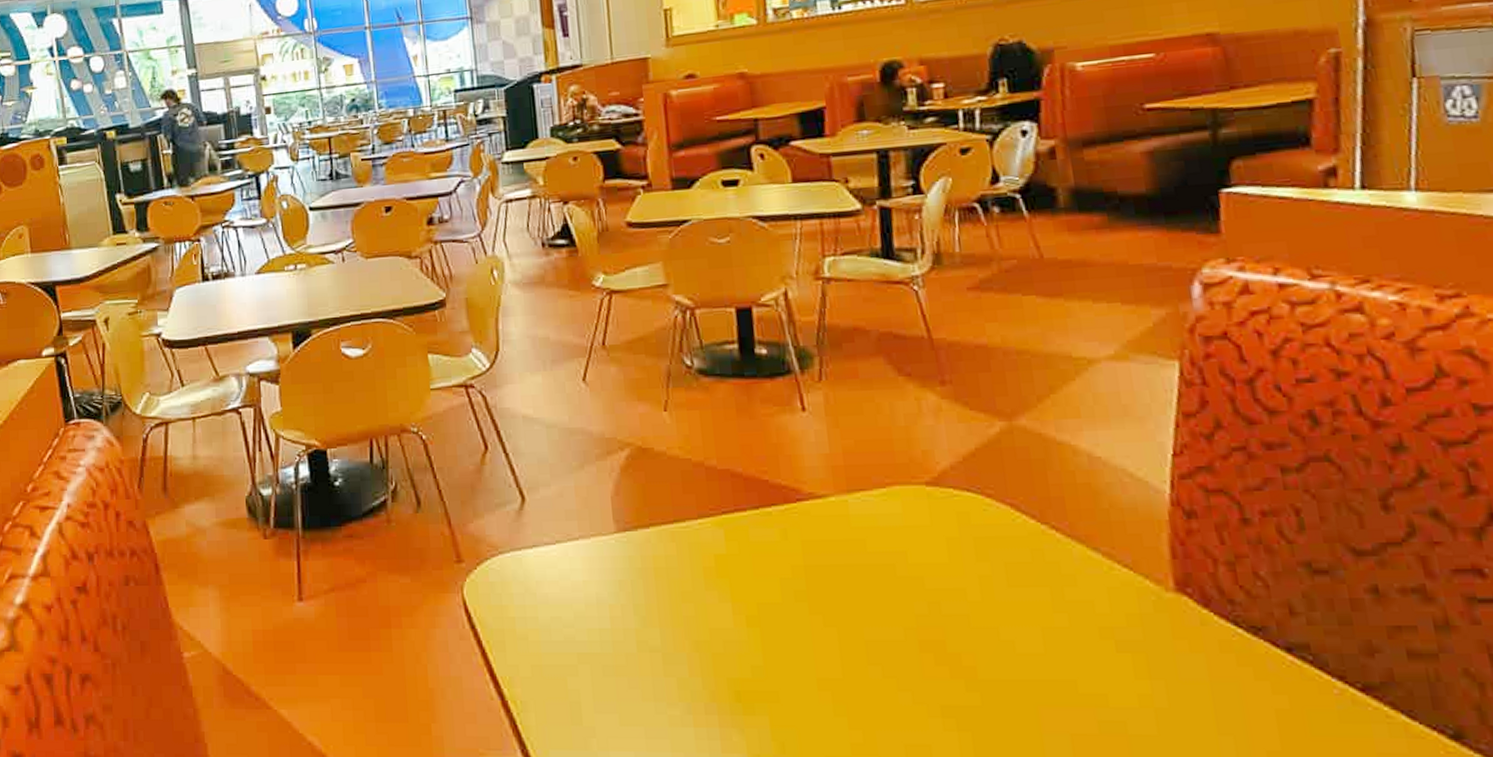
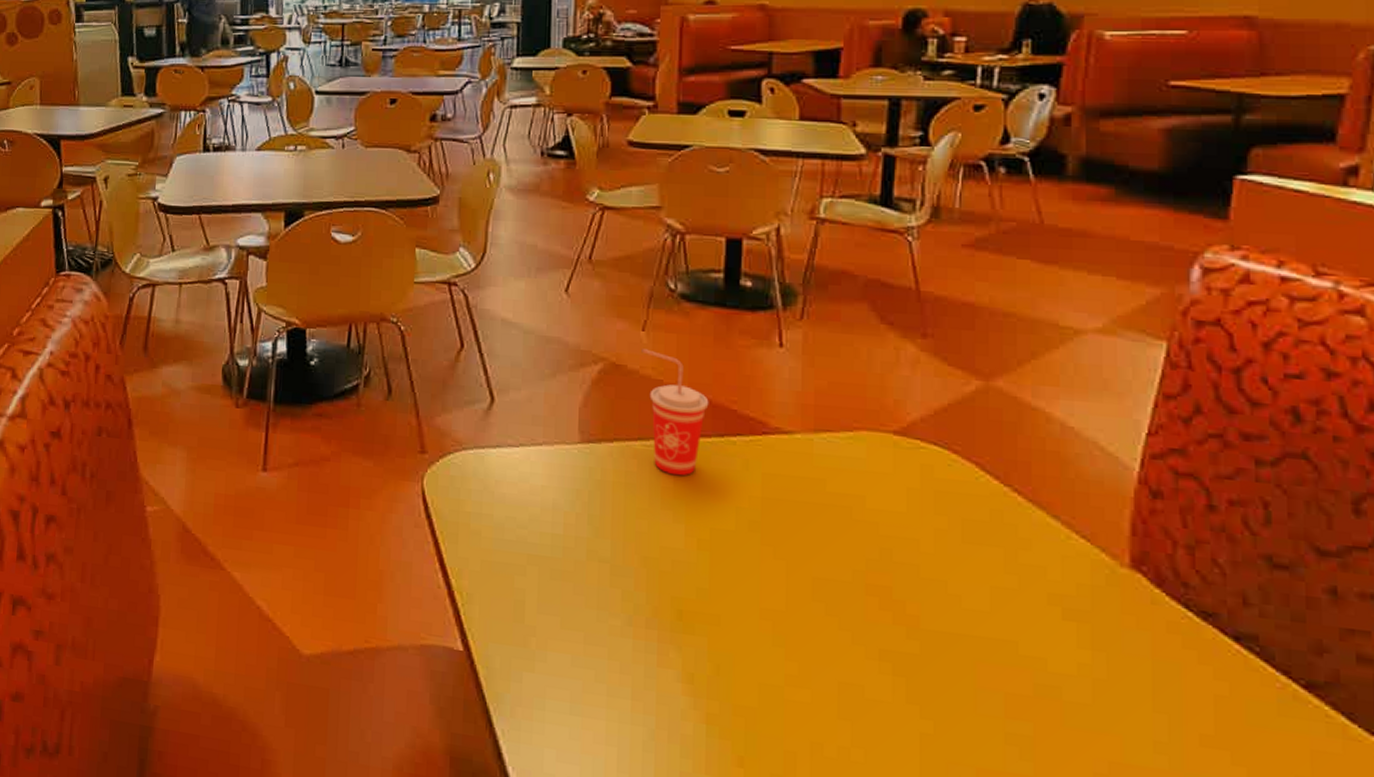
beverage cup: none [666,429,740,554] -> present [641,349,709,476]

